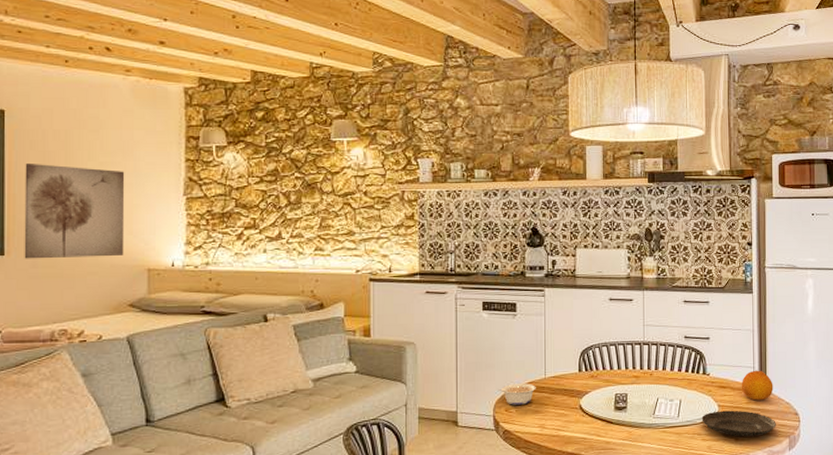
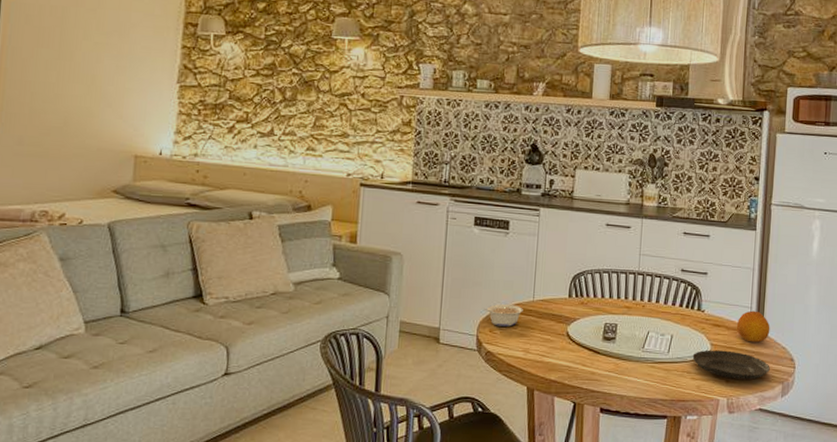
wall art: present [24,162,125,259] -> none [10,37,119,140]

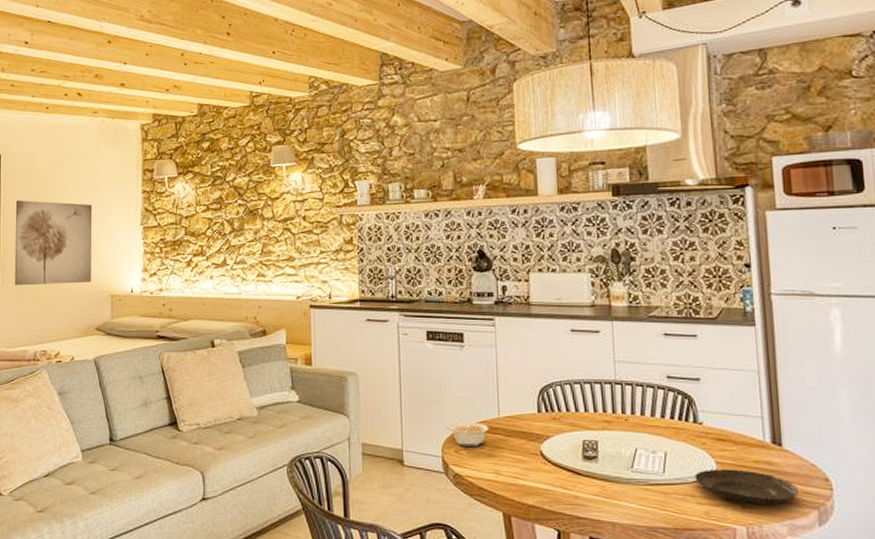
wall art: none [10,37,119,140] -> present [14,199,93,286]
fruit: present [736,310,770,343] -> none [745,421,792,460]

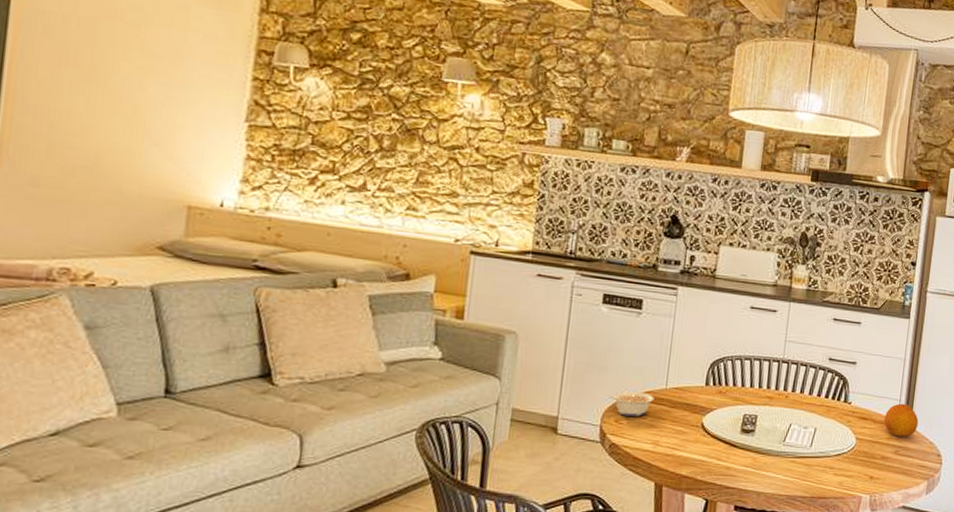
wall art: present [14,199,93,286] -> none [20,52,170,185]
tart tin: present [694,469,799,504] -> none [836,444,916,476]
fruit: none [745,421,792,460] -> present [883,403,919,437]

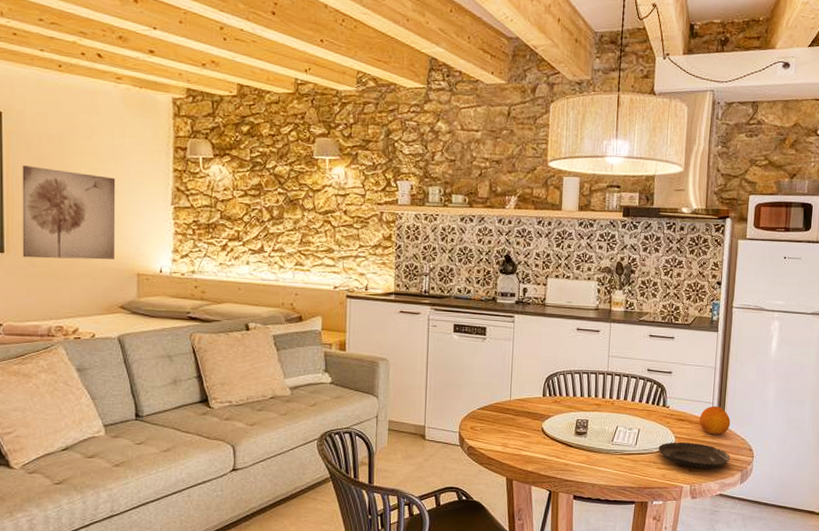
wall art: none [20,52,170,185] -> present [22,164,116,260]
legume: present [609,391,654,417] -> none [464,404,501,424]
tart tin: none [836,444,916,476] -> present [658,442,730,468]

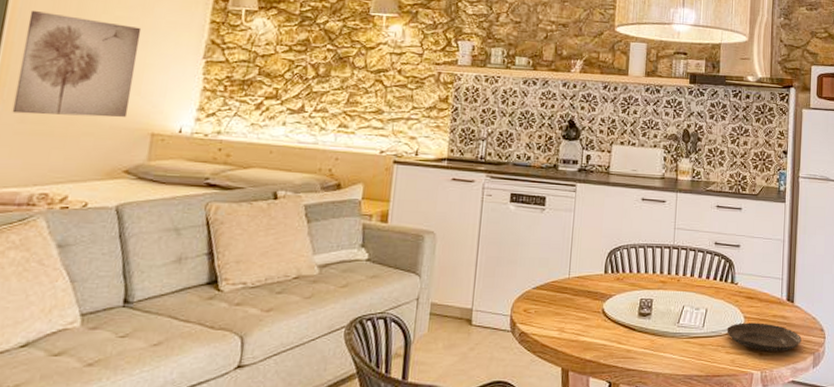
fruit: present [699,406,731,435] -> none [768,282,801,314]

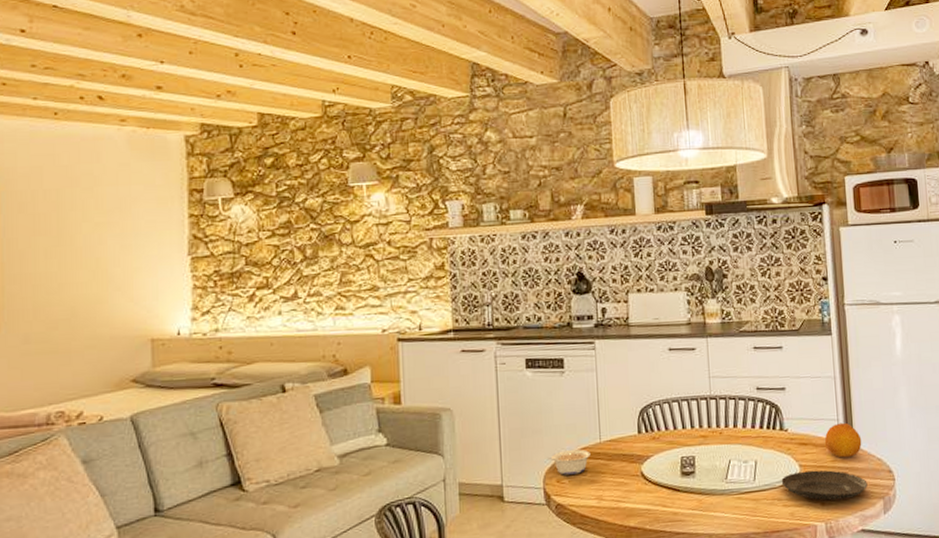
wall art: present [12,10,142,118] -> none [13,227,125,335]
legume: none [518,282,559,305] -> present [547,449,591,475]
fruit: none [768,282,801,314] -> present [824,422,862,458]

